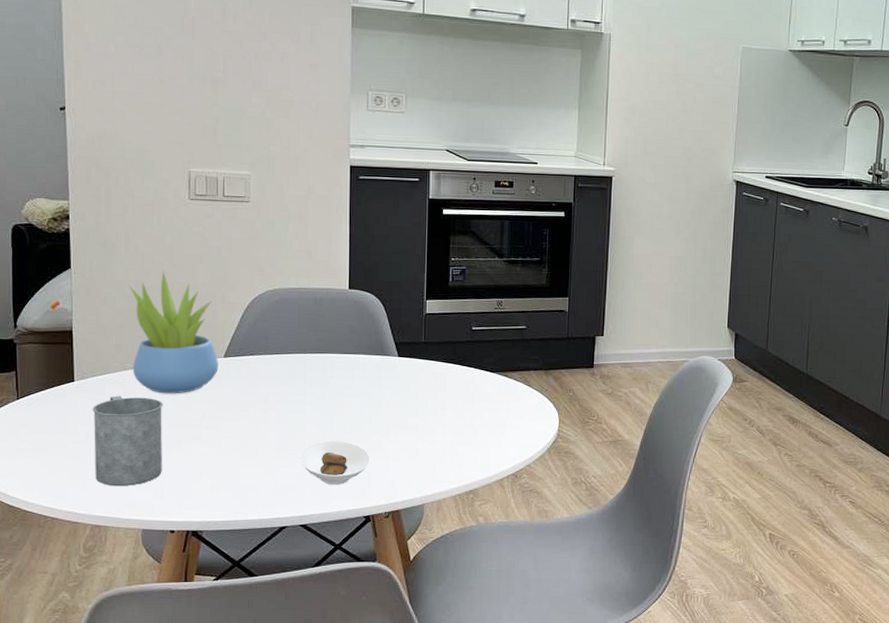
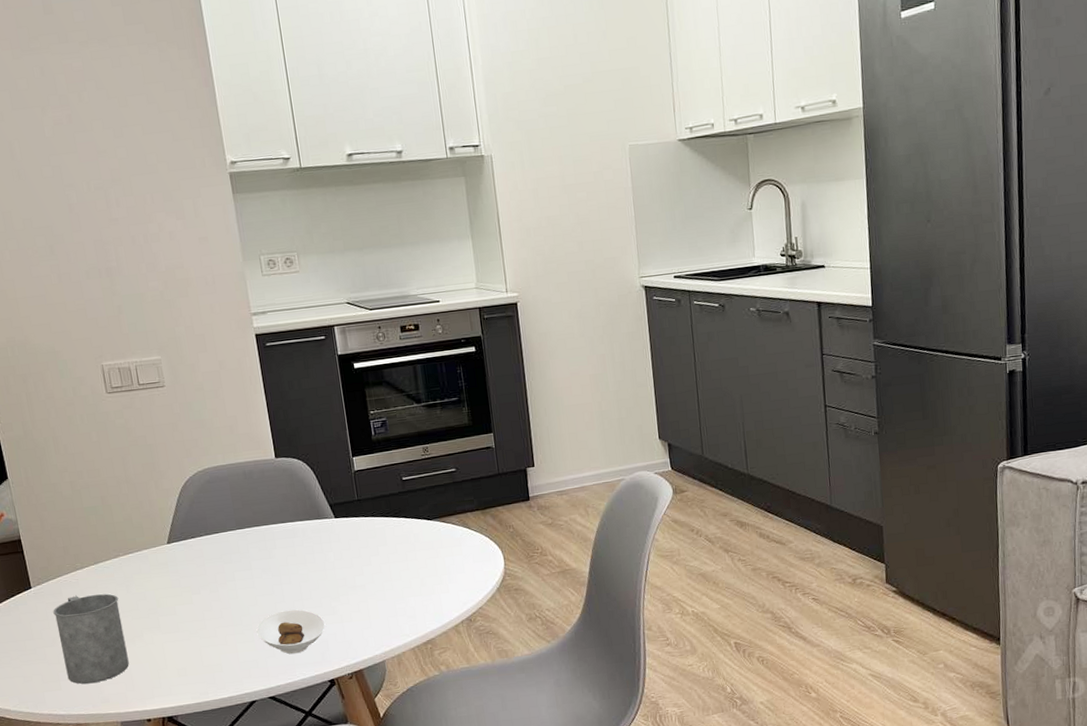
succulent plant: present [128,271,219,394] -> none [65,468,165,588]

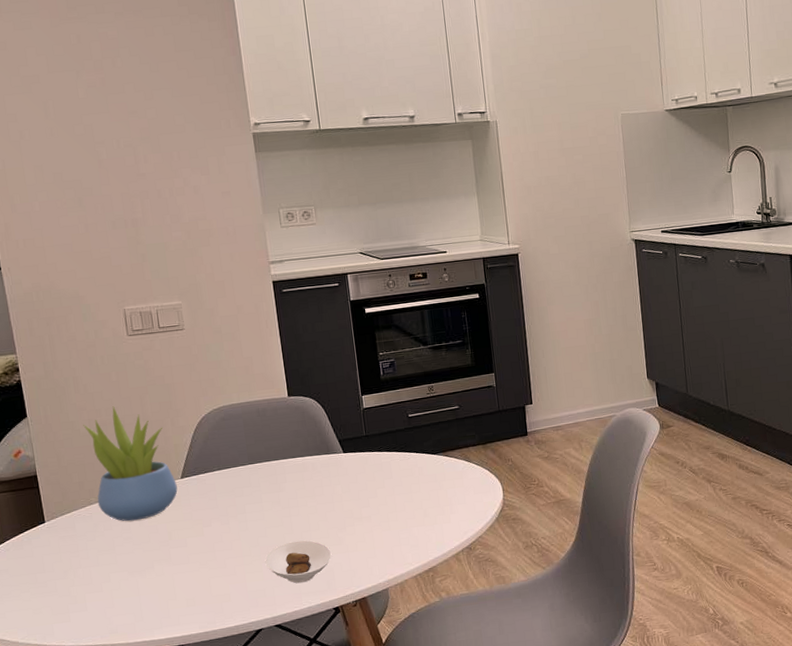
mug: present [53,593,129,684] -> none [66,527,139,616]
succulent plant: none [65,468,165,588] -> present [83,406,178,522]

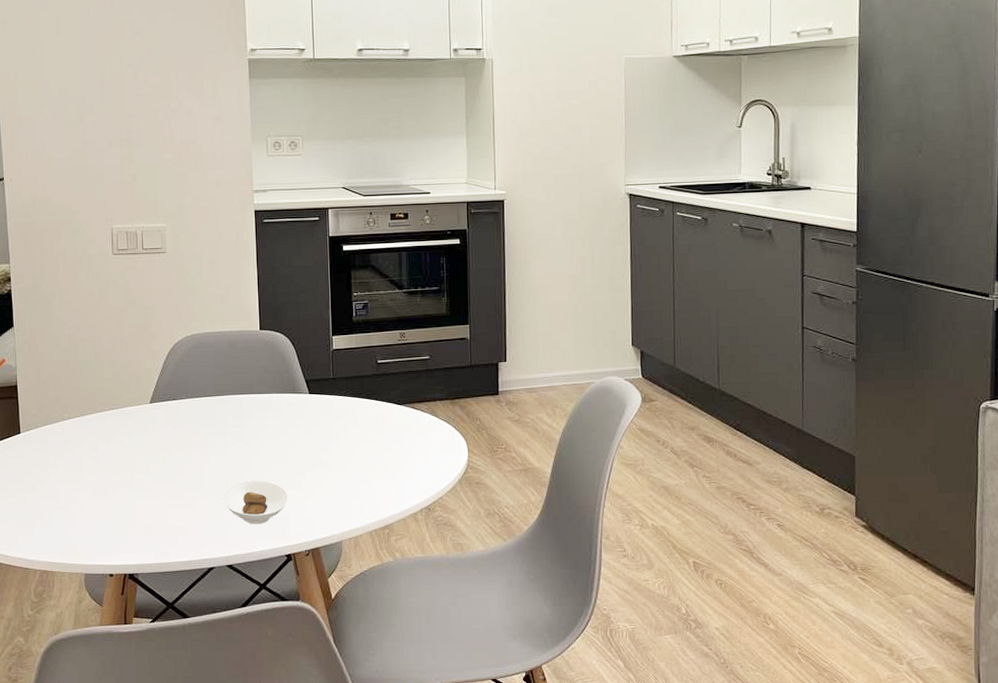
succulent plant: present [83,406,178,522] -> none [64,324,146,441]

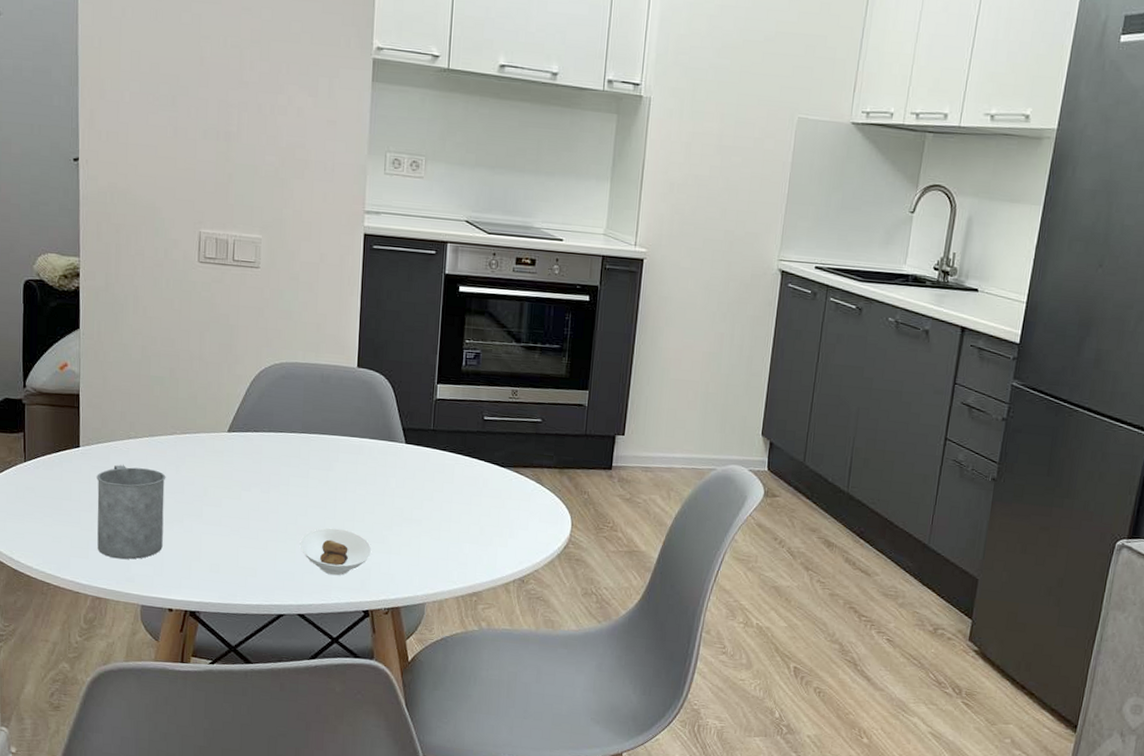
mug: none [37,445,100,533] -> present [97,465,166,560]

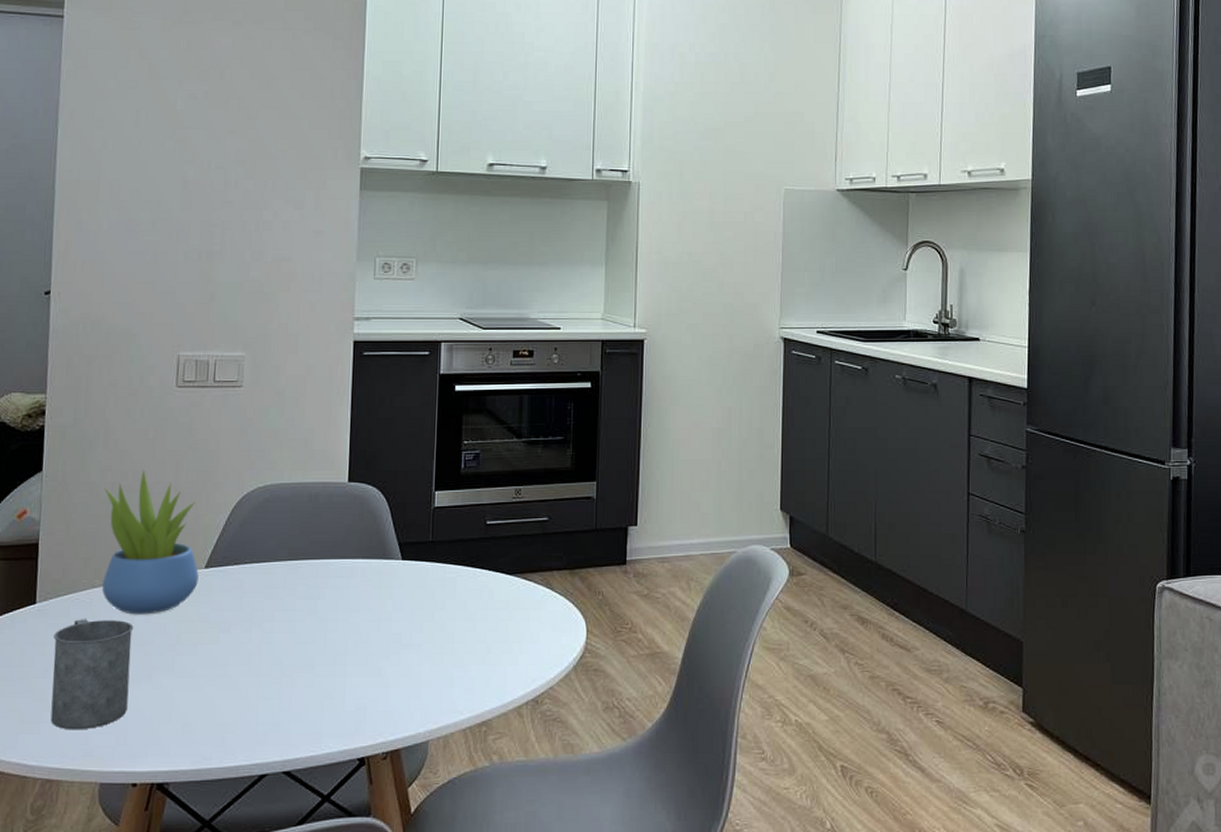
succulent plant: none [135,337,222,467] -> present [101,469,199,615]
saucer: present [300,527,372,576] -> none [285,665,367,721]

